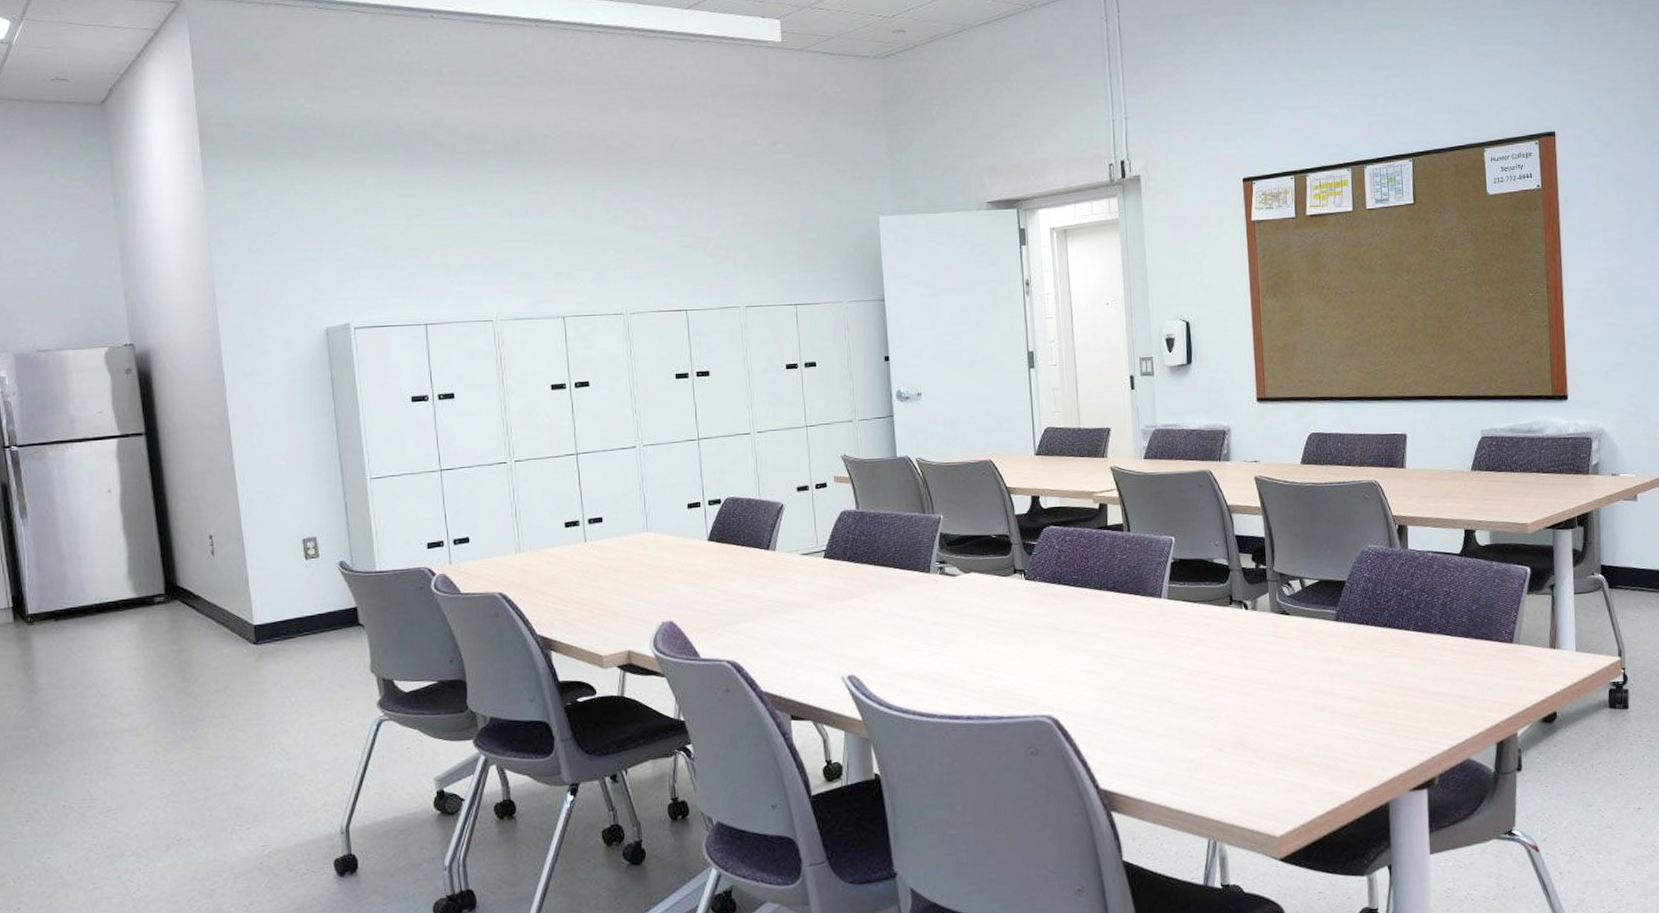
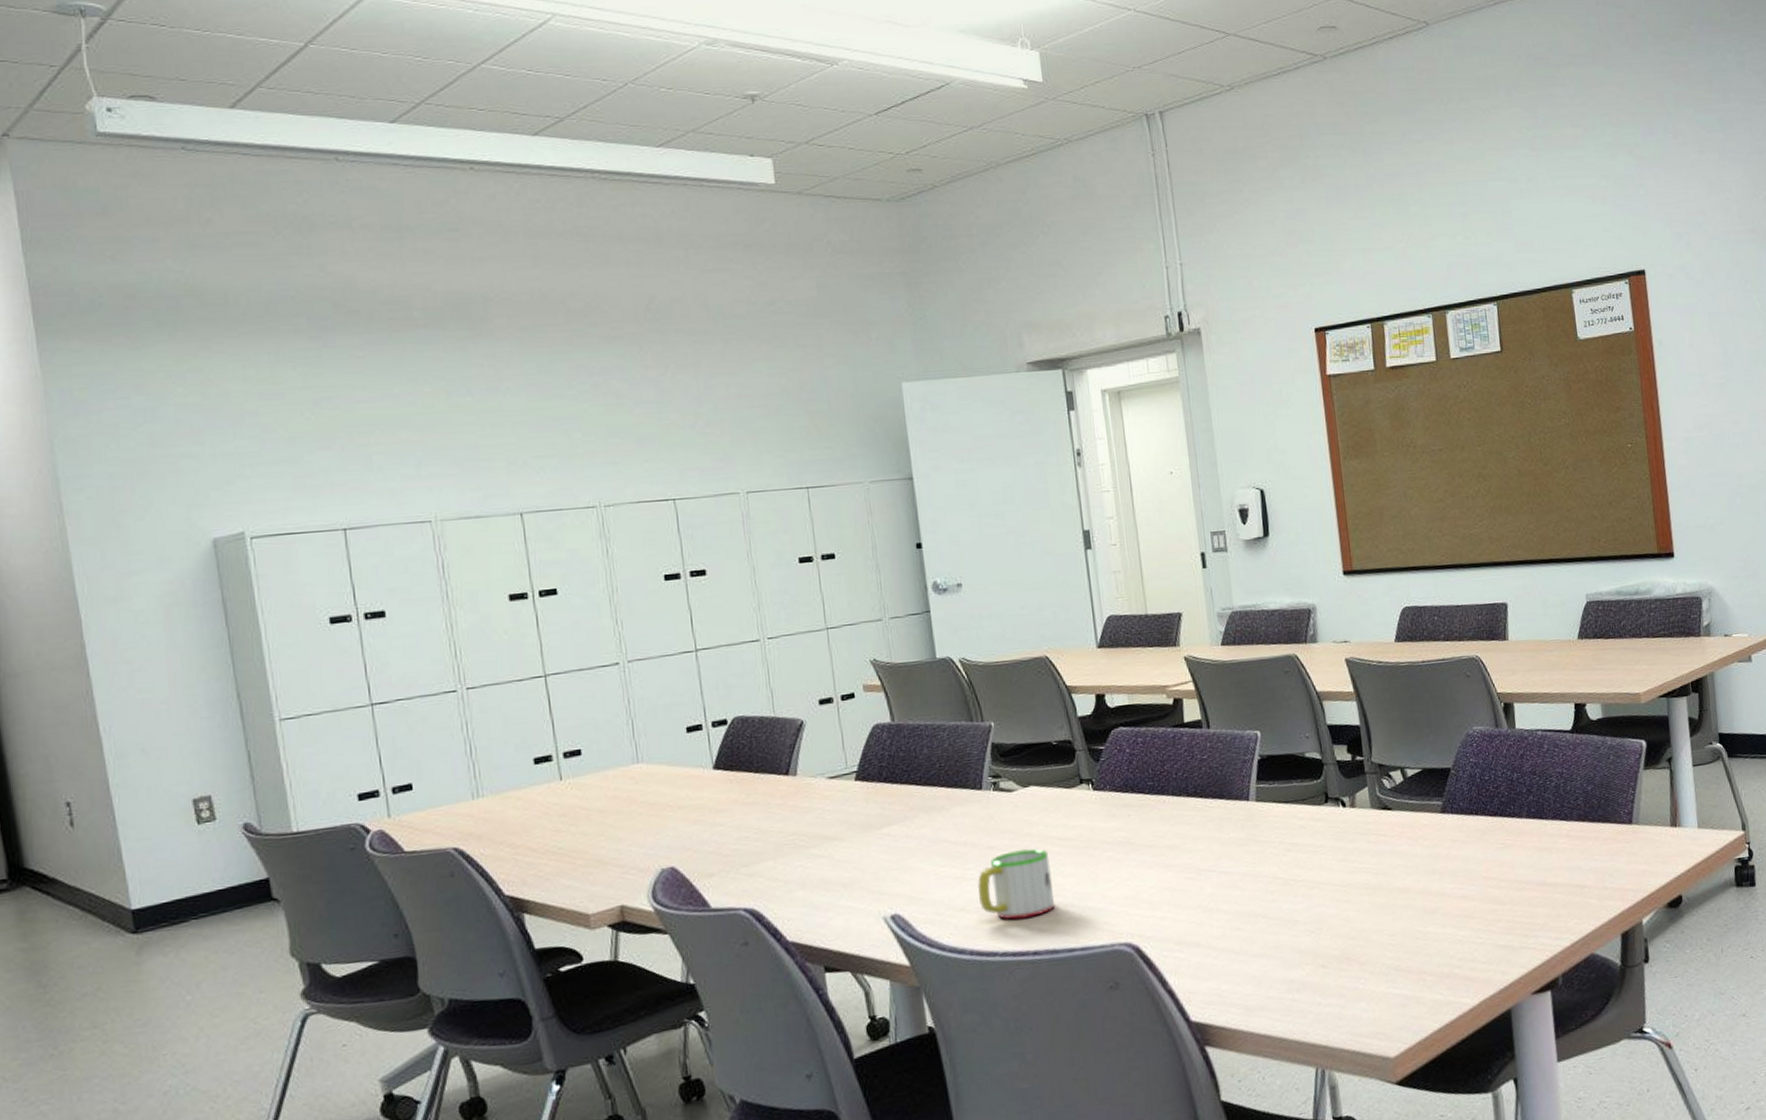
mug: none [921,626,987,688] -> present [977,848,1054,920]

